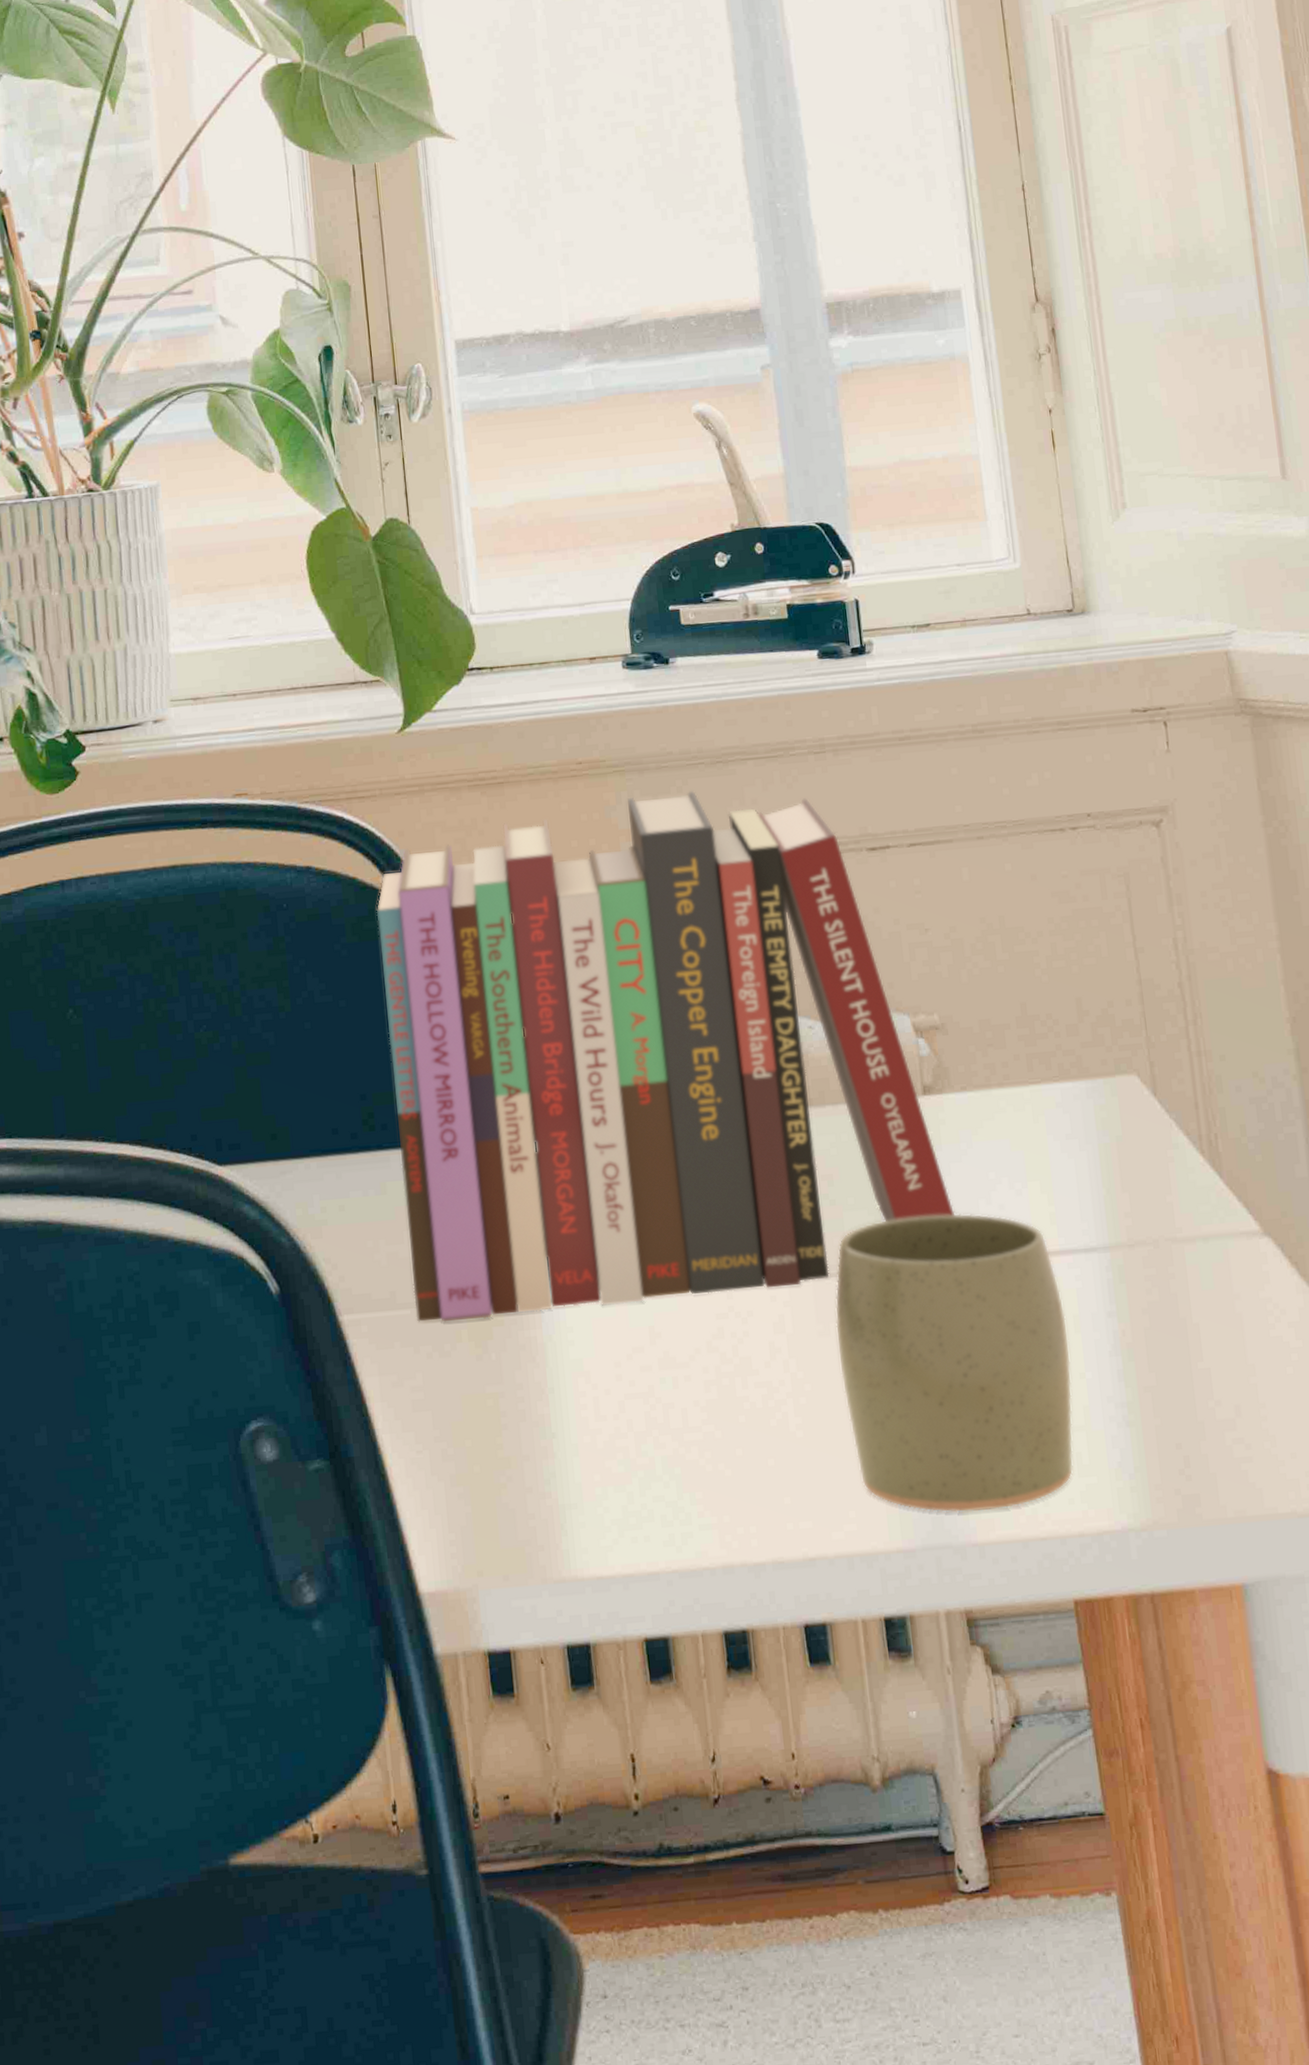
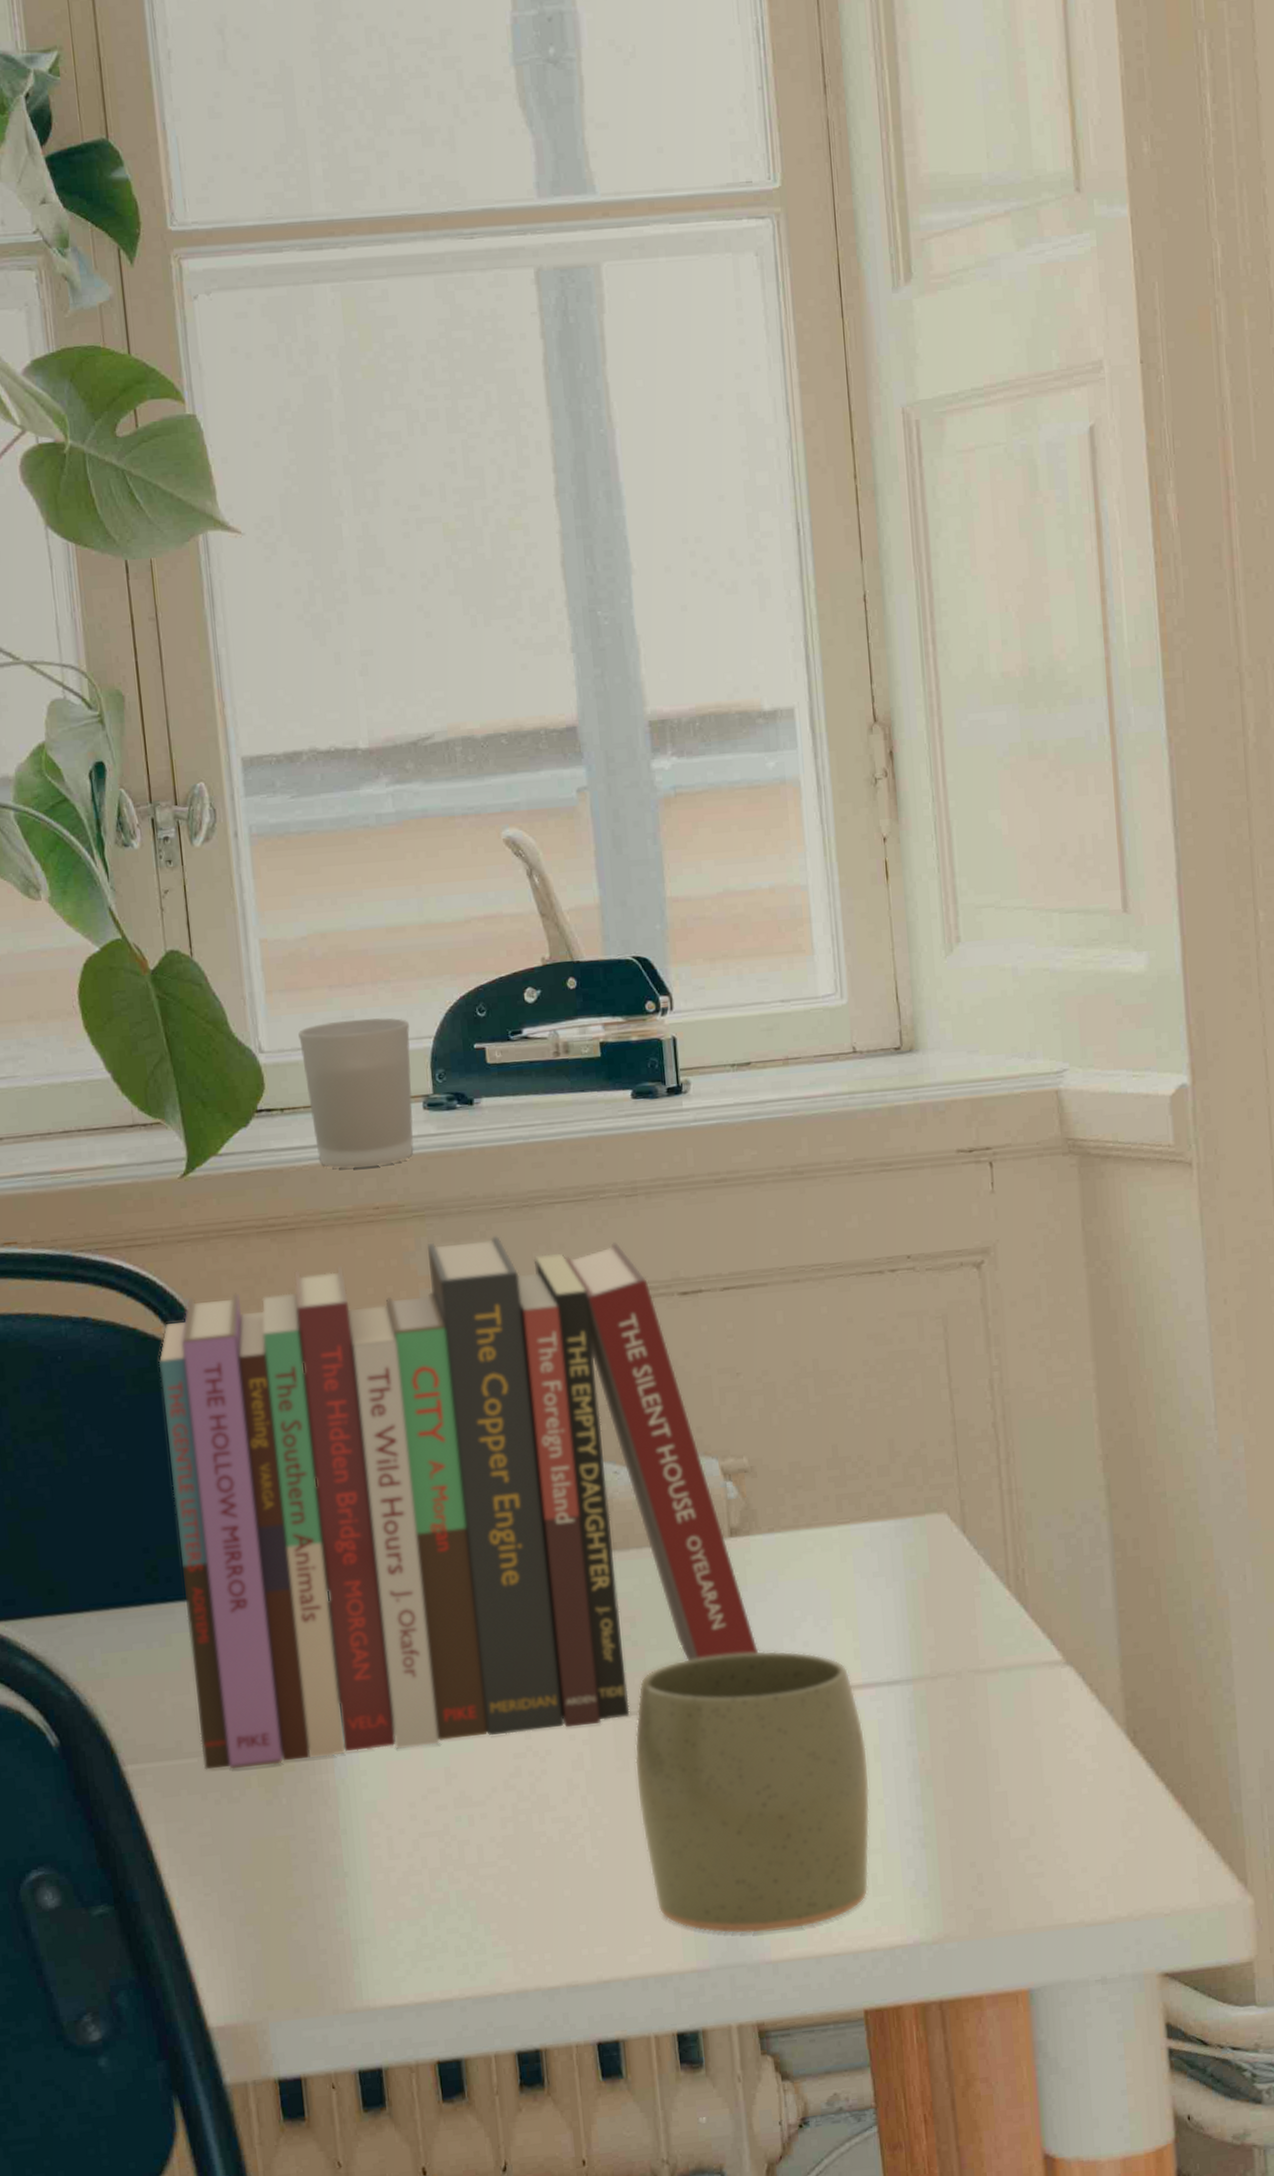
candle holder: none [507,581,614,725] -> present [298,1017,414,1169]

